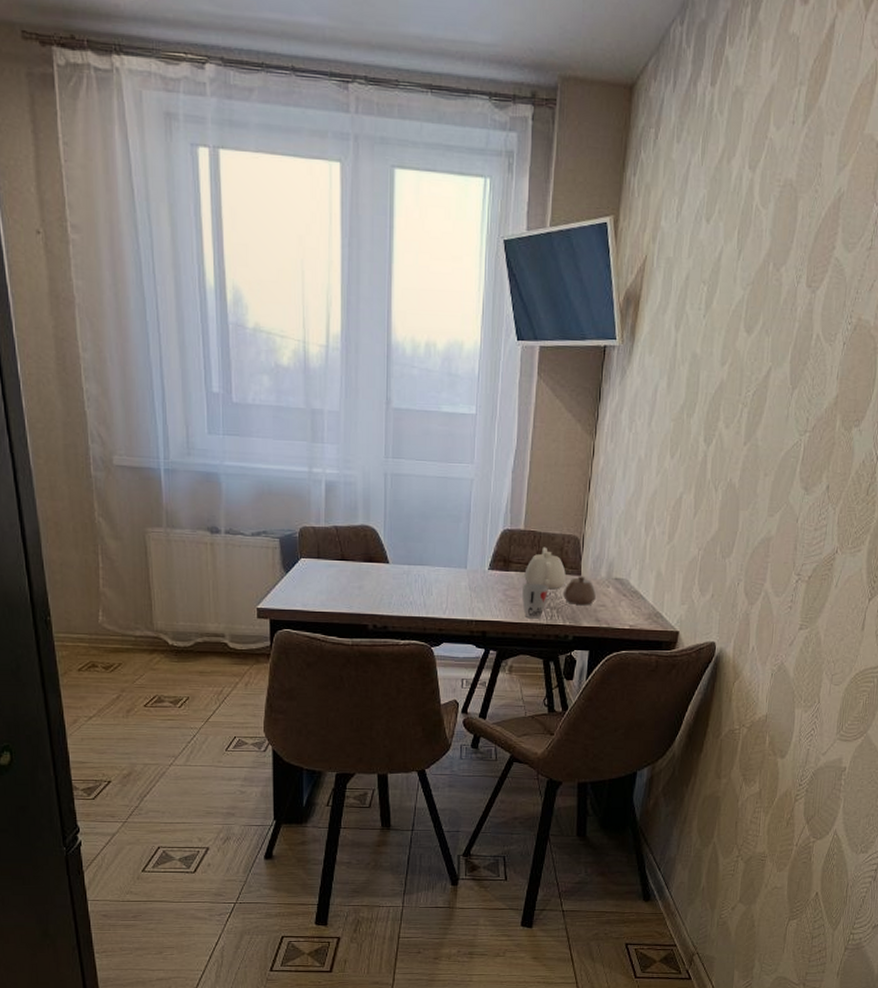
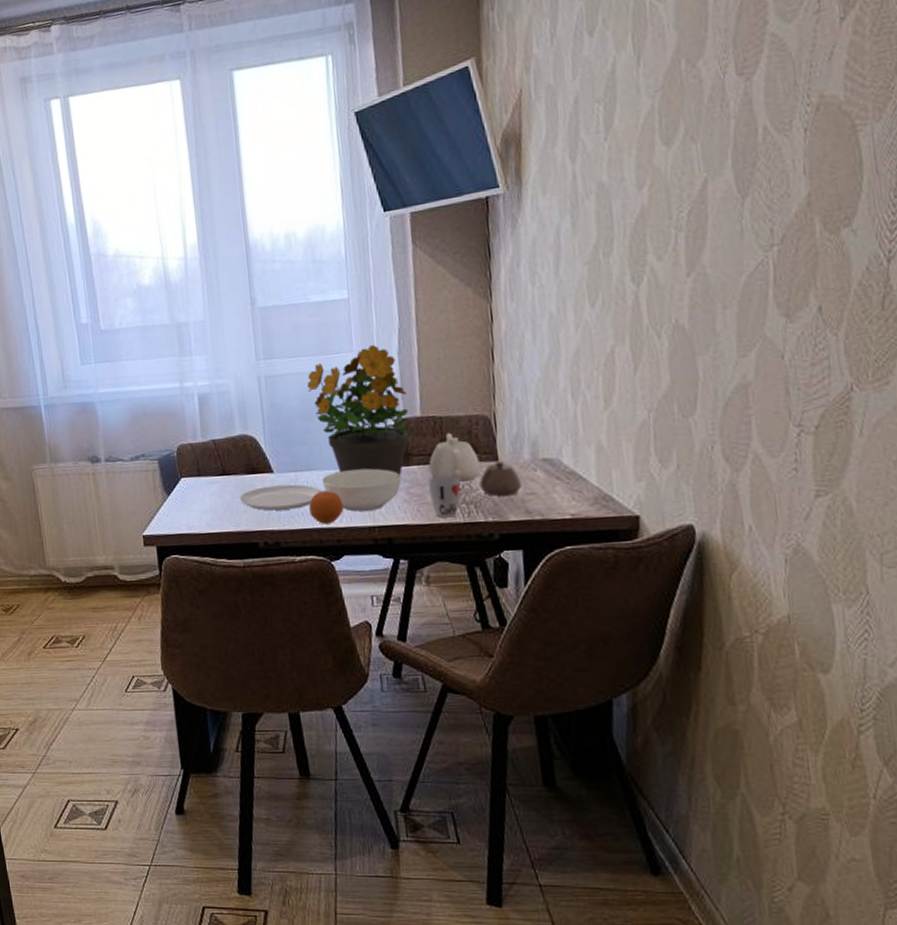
plate: none [355,575,430,598] -> present [240,484,321,511]
fruit: none [418,584,448,614] -> present [309,490,344,524]
flowerpot: none [429,460,515,578] -> present [306,344,410,475]
bowl: none [431,569,501,606] -> present [321,468,402,512]

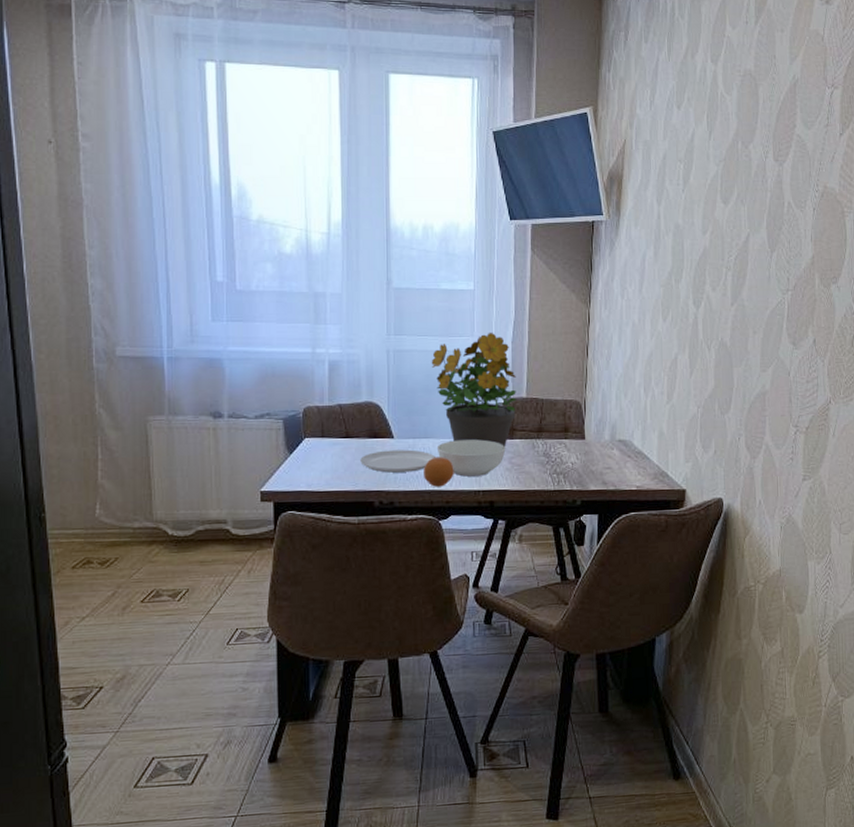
teapot: present [428,432,480,482] -> none [529,413,570,455]
cup: present [428,475,461,518] -> none [528,449,554,486]
sugar bowl: present [479,461,523,496] -> none [569,440,602,469]

